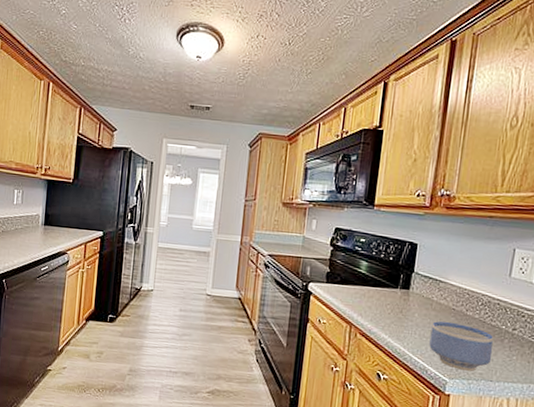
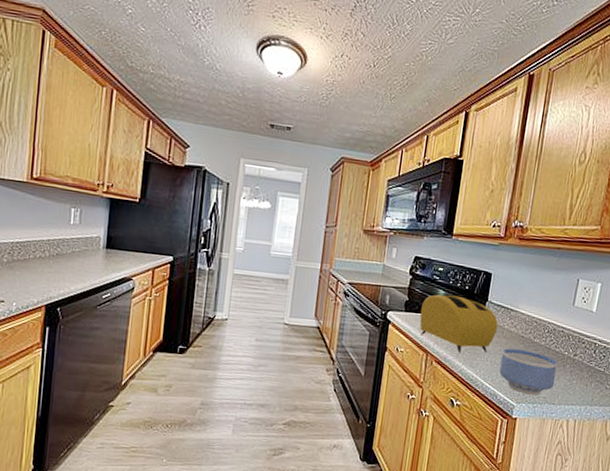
toaster: none [342,266,427,325] -> present [419,294,498,353]

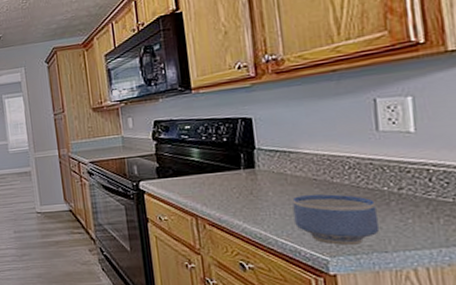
toaster: present [419,294,498,353] -> none [175,150,278,210]

